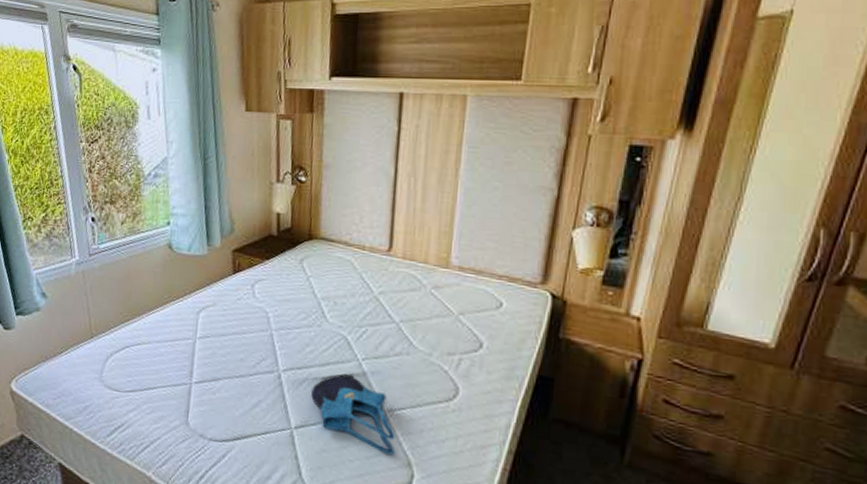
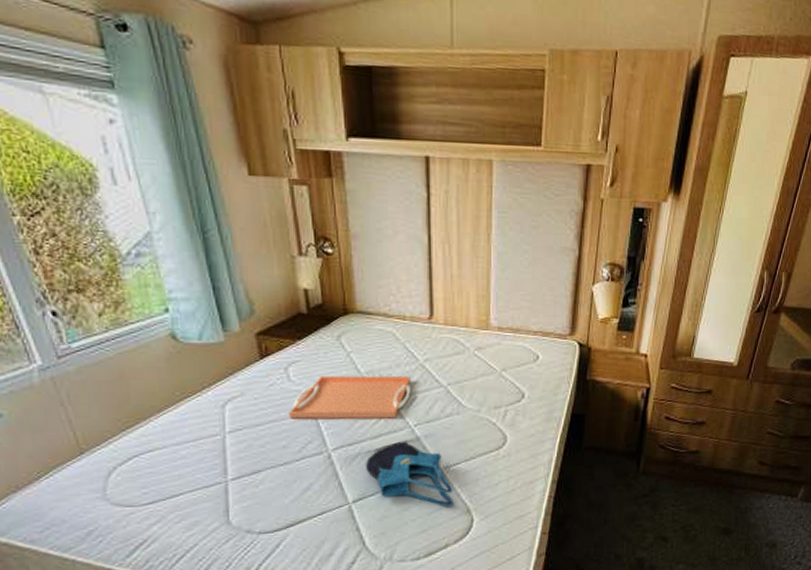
serving tray: none [250,296,364,349] -> present [289,375,411,419]

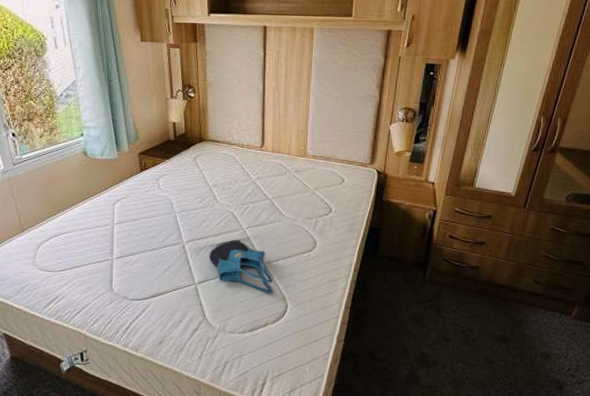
serving tray: present [289,375,411,419] -> none [157,186,245,222]

